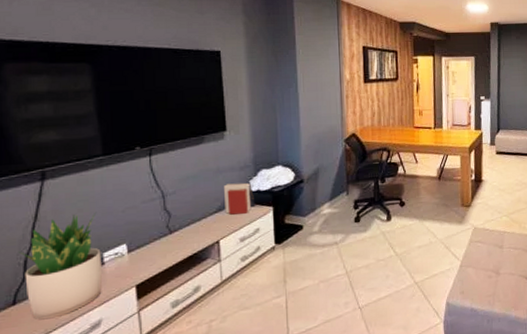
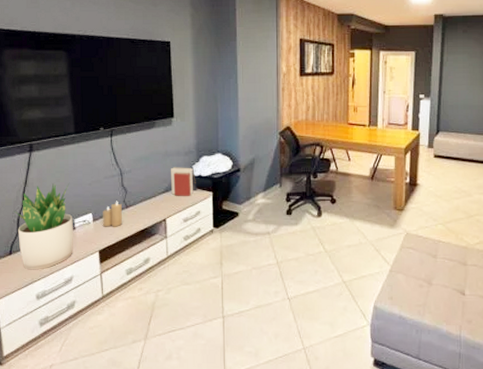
candle: none [140,227,166,258] -> present [103,201,123,227]

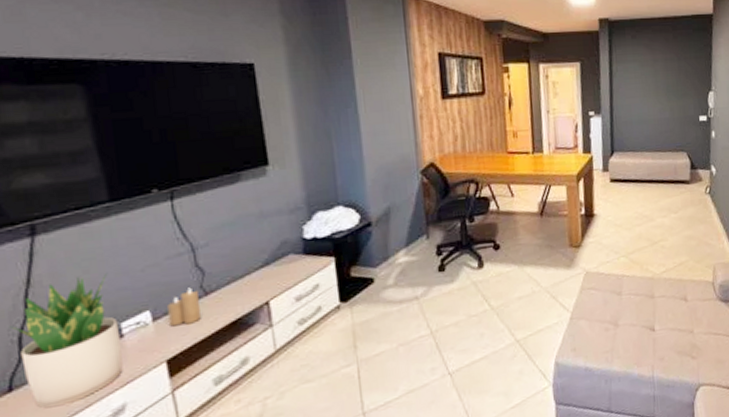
books: present [171,167,197,197] -> none [270,228,313,269]

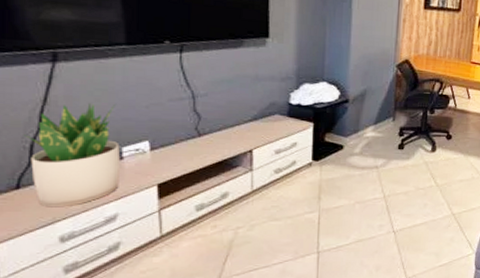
candle: present [167,287,201,327] -> none [165,128,194,158]

